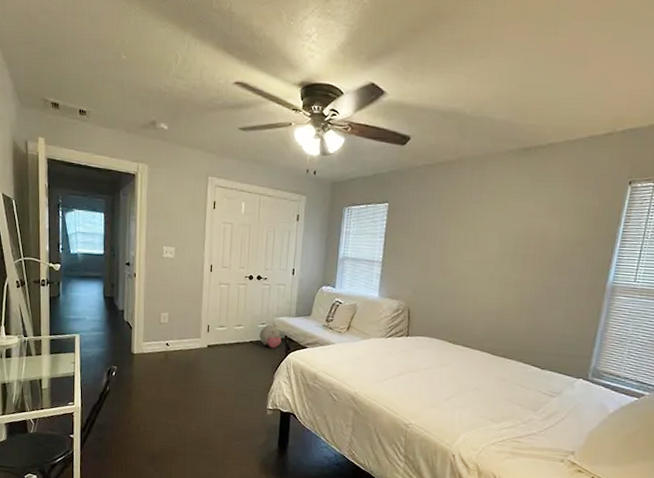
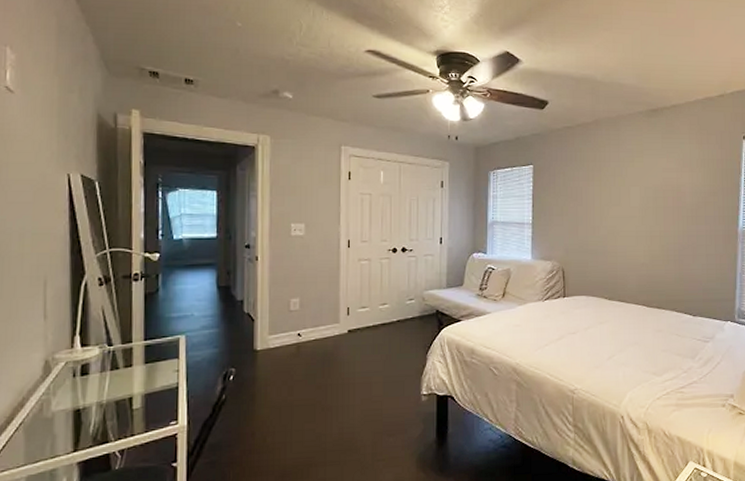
plush toy: present [259,324,282,348] -> none [408,299,433,325]

